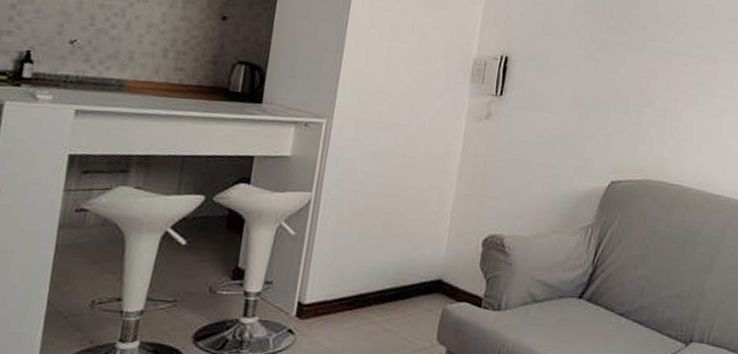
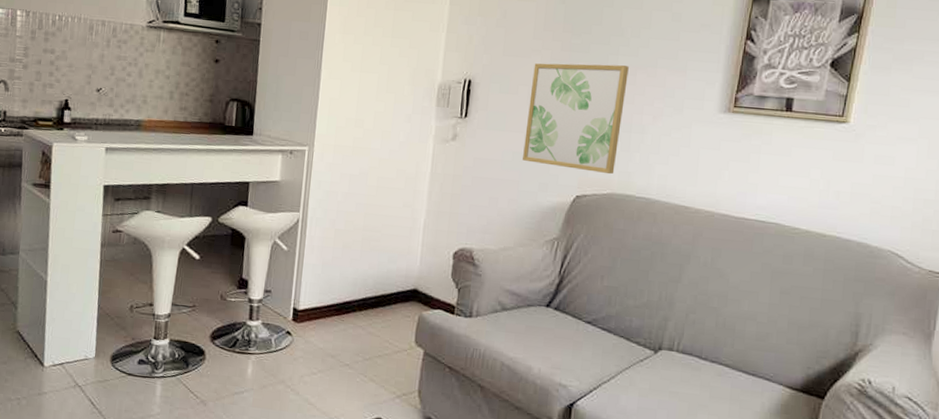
wall art: none [558,44,664,161] -> present [523,63,629,175]

